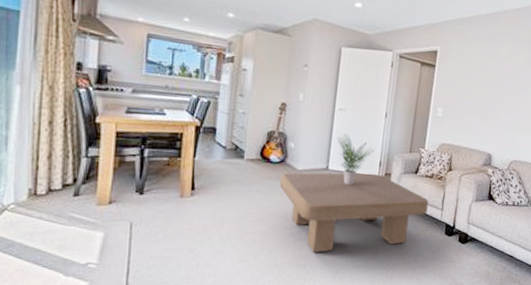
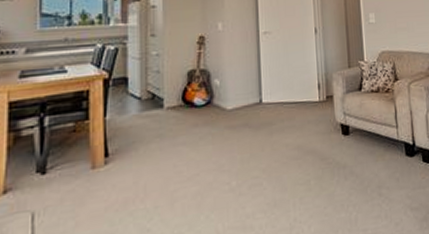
coffee table: present [279,172,429,252] -> none [208,98,381,208]
potted plant: present [337,134,375,185] -> none [267,59,310,117]

